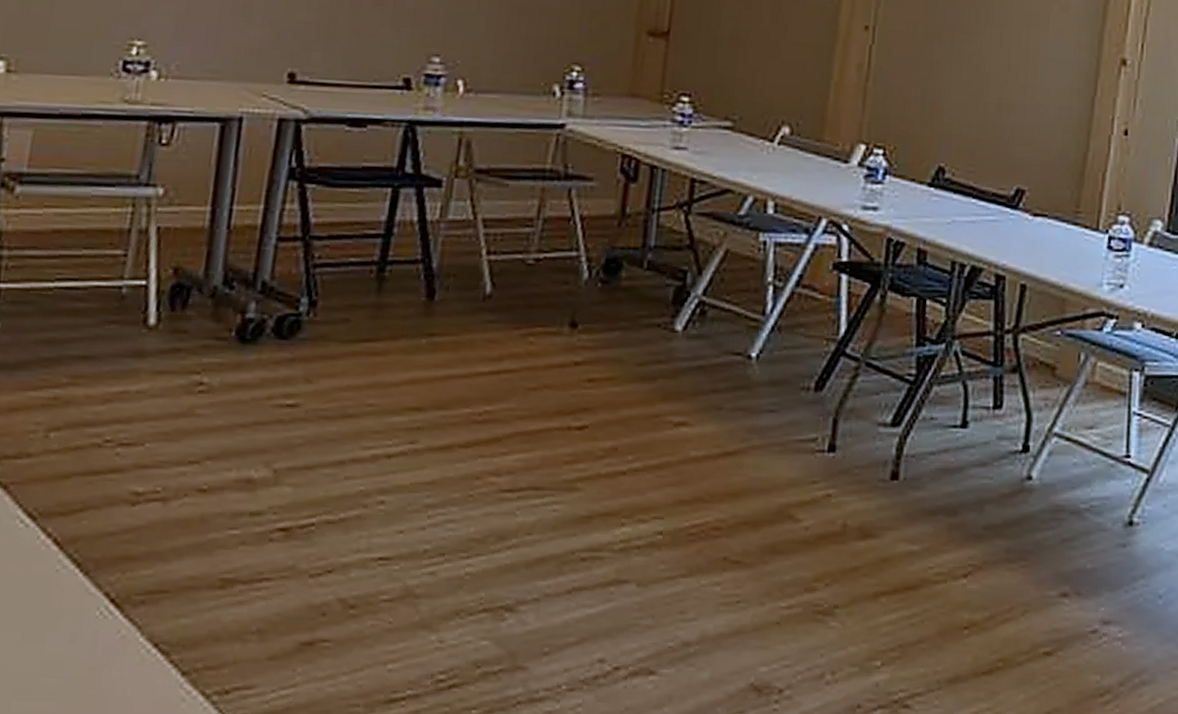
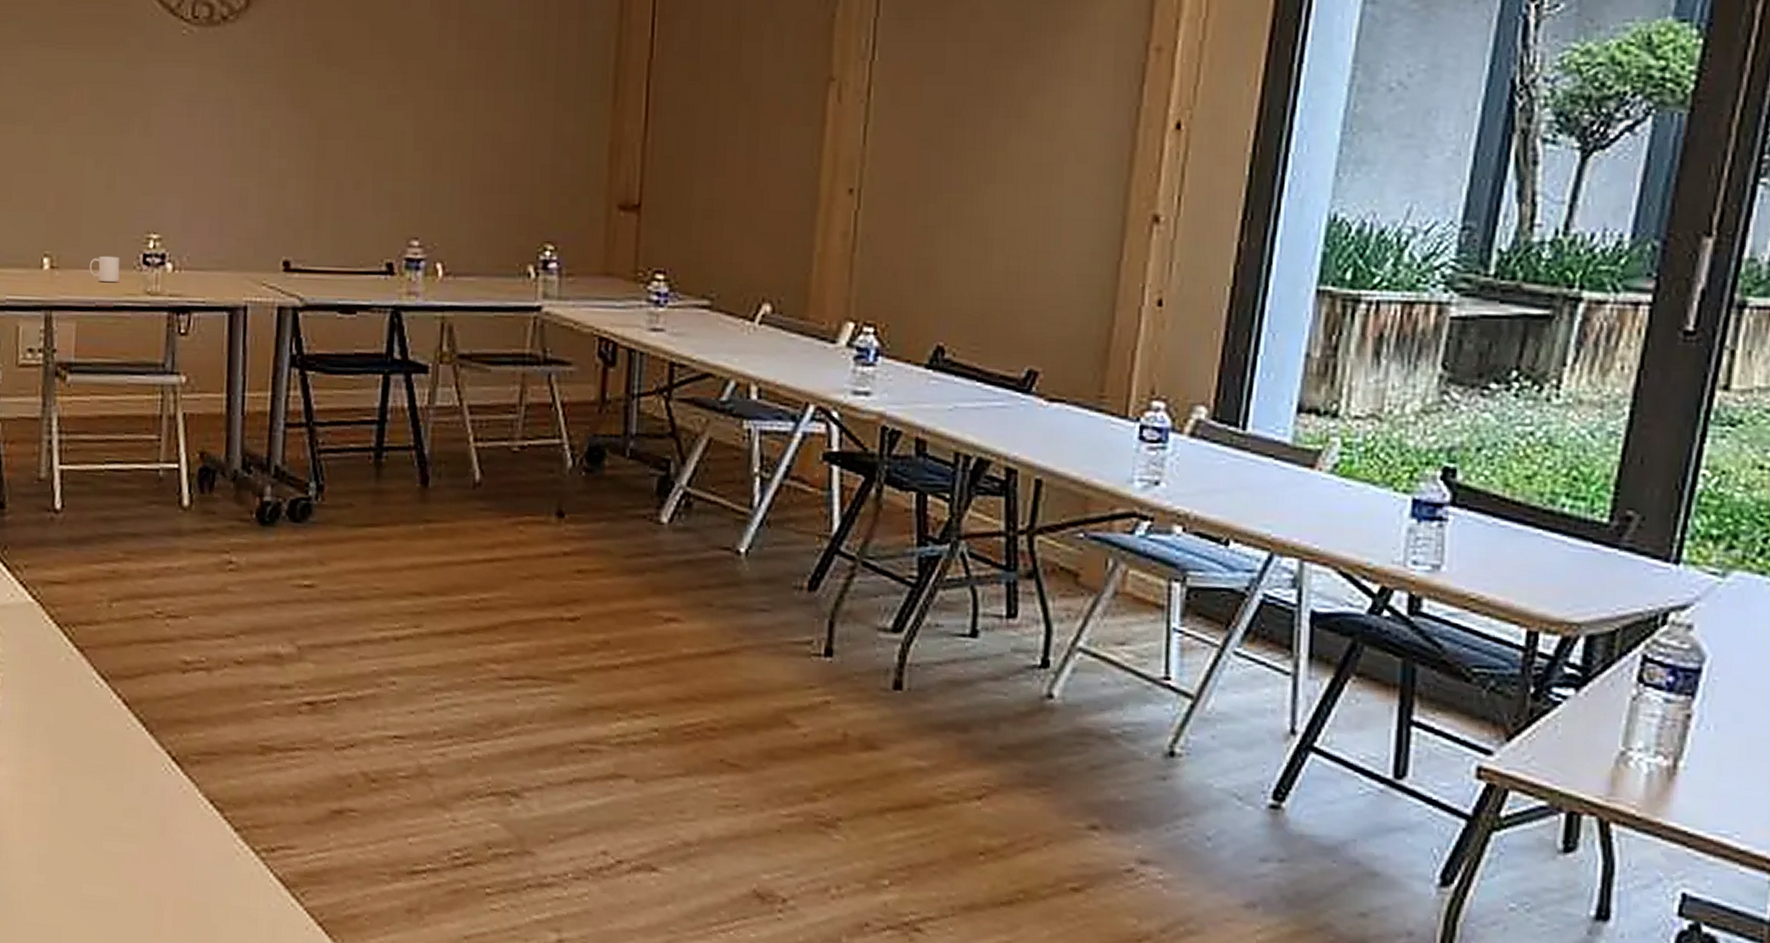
cup: none [55,61,95,90] -> present [89,256,120,283]

